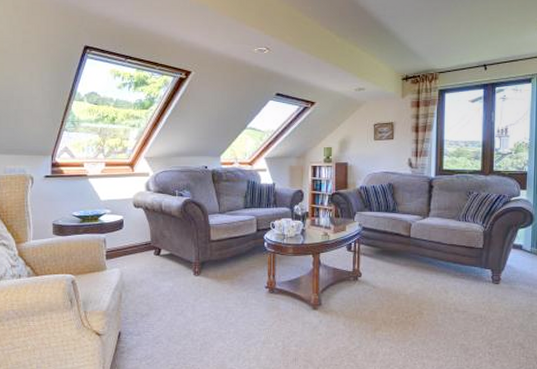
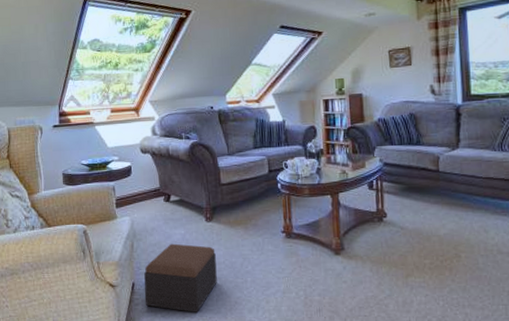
footstool: none [130,295,202,360] -> present [144,243,217,312]

